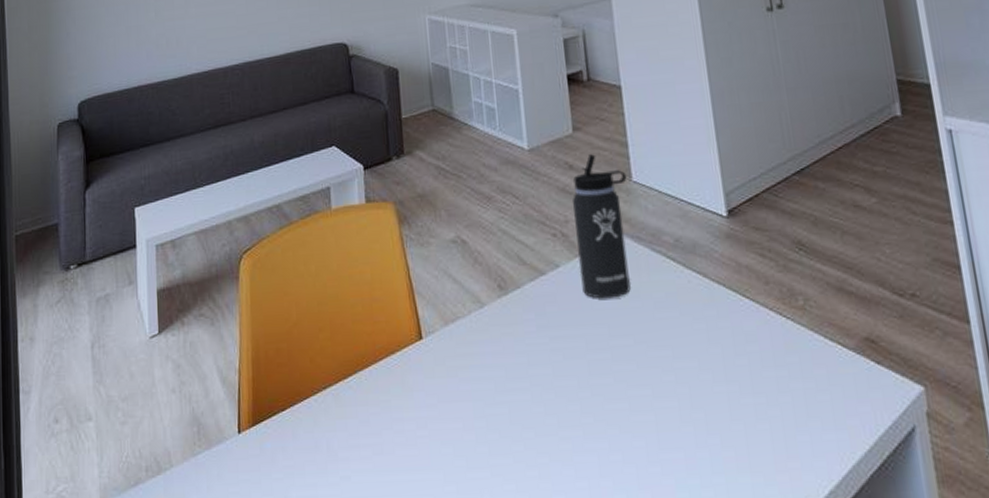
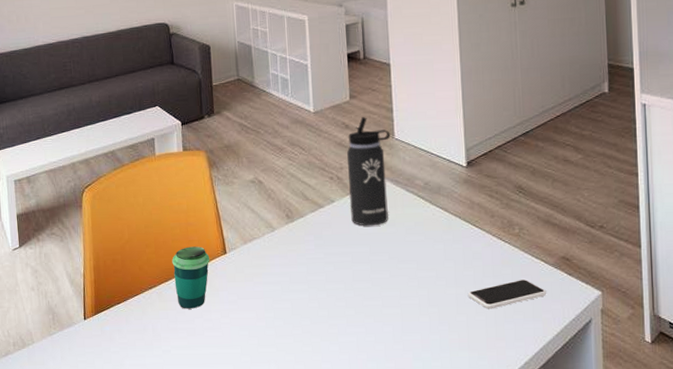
cup: none [352,329,401,417] -> present [172,246,210,309]
smartphone: none [744,371,849,414] -> present [468,280,546,309]

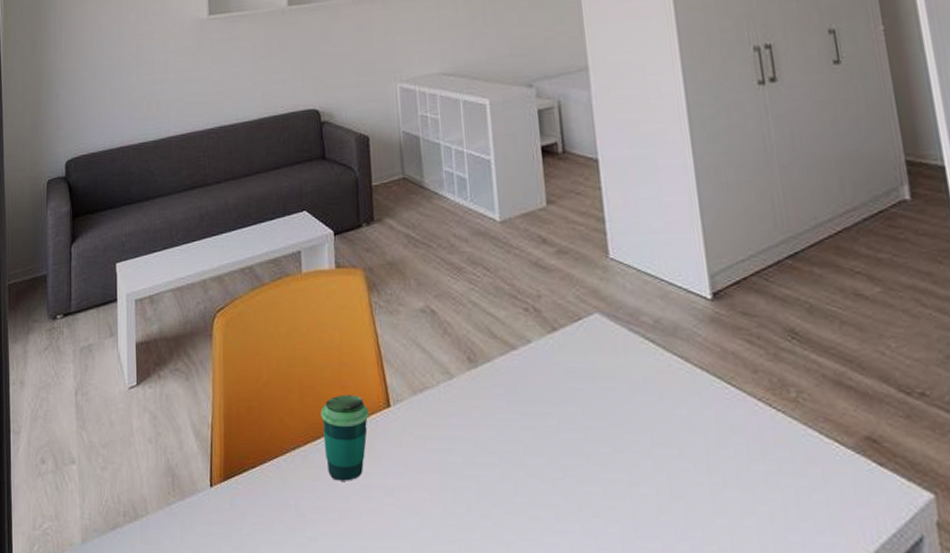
thermos bottle: present [346,117,391,226] -> none [545,228,606,378]
smartphone: present [468,280,546,309] -> none [728,468,847,510]

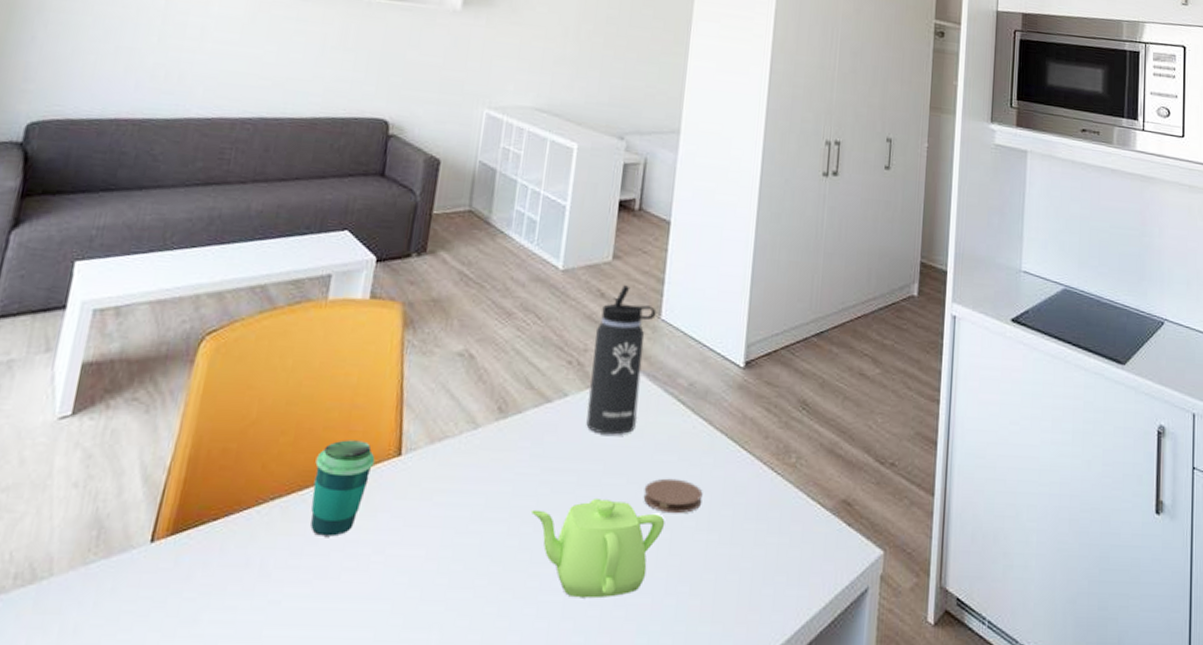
teapot: none [518,442,660,542] -> present [530,499,665,599]
thermos bottle: none [545,228,606,378] -> present [586,285,656,435]
coaster: none [629,419,696,456] -> present [643,478,703,514]

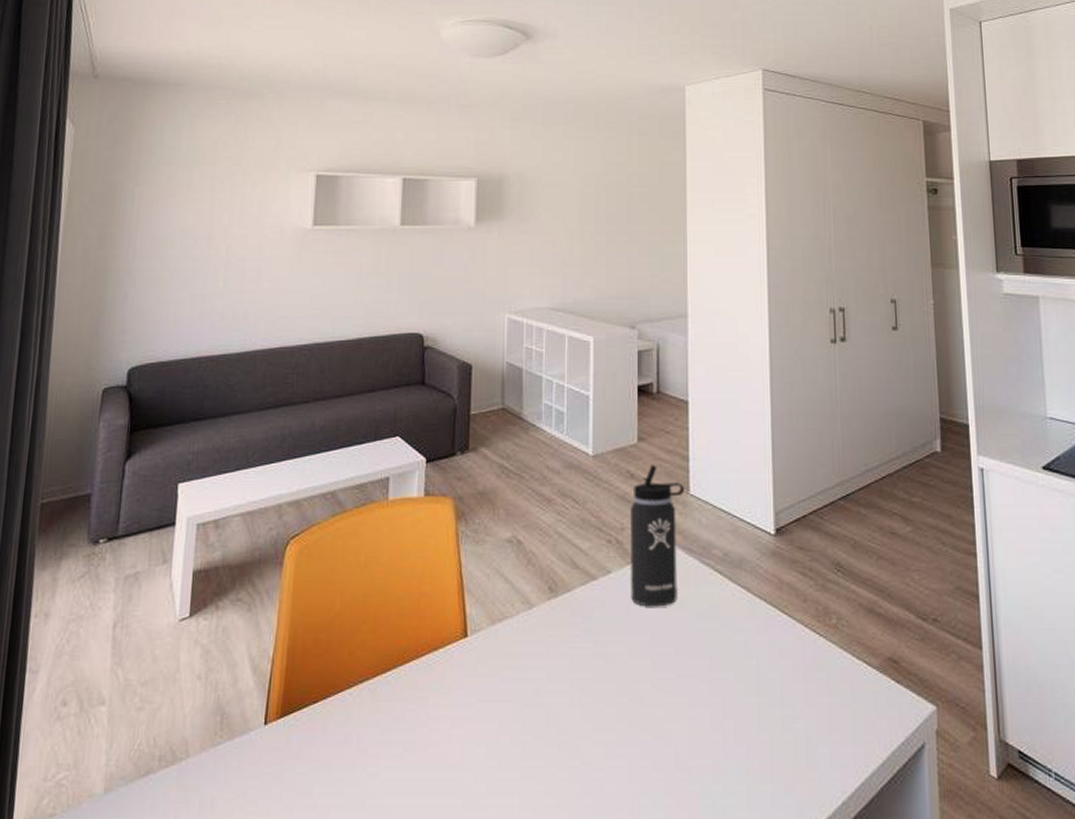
cup: present [310,440,376,537] -> none [394,625,445,713]
teapot: present [530,499,665,599] -> none [589,668,716,762]
coaster: present [643,478,703,514] -> none [692,645,749,679]

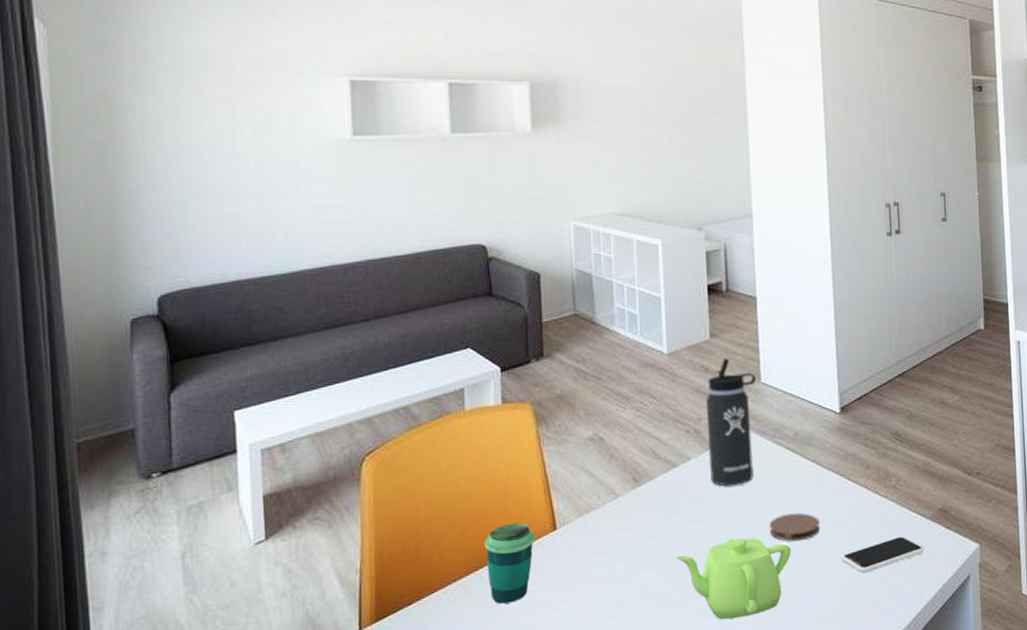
cup: none [394,625,445,713] -> present [484,522,535,604]
teapot: none [589,668,716,762] -> present [675,538,792,620]
coaster: none [692,645,749,679] -> present [769,512,820,542]
smartphone: none [773,687,869,726] -> present [842,536,924,573]

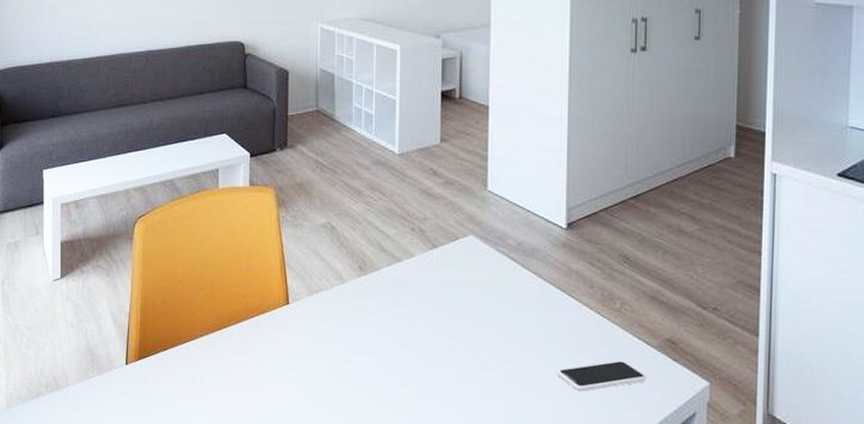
cup: present [484,522,535,604] -> none [228,293,270,363]
teapot: present [675,538,792,620] -> none [394,337,506,413]
thermos bottle: present [705,358,756,487] -> none [432,164,483,287]
coaster: present [769,512,820,542] -> none [486,321,537,350]

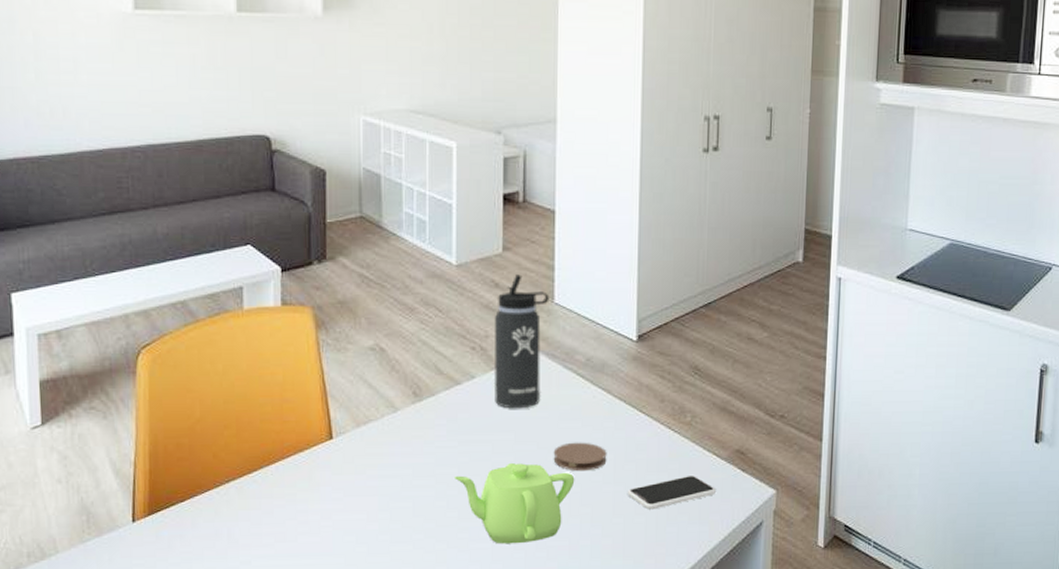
teapot: none [394,337,506,413] -> present [453,463,575,544]
thermos bottle: none [432,164,483,287] -> present [494,274,549,409]
coaster: none [486,321,537,350] -> present [553,442,607,472]

